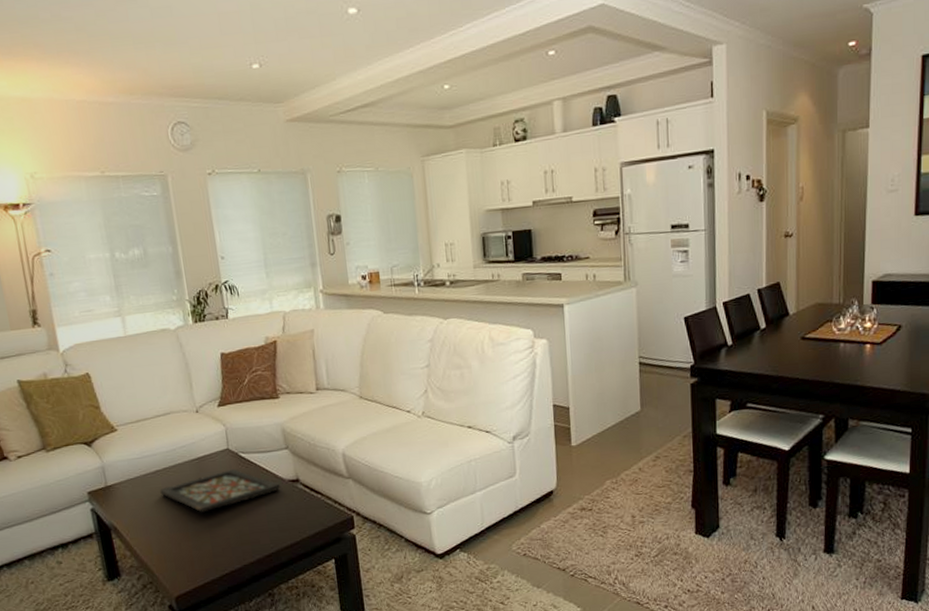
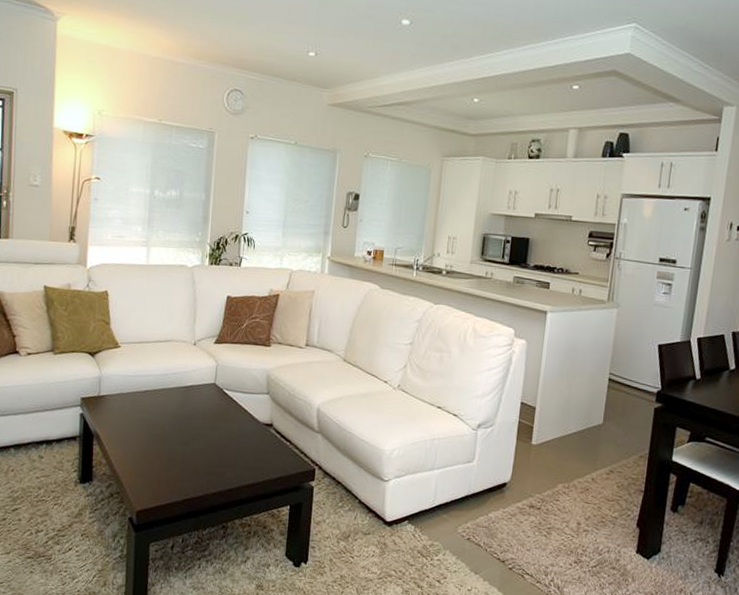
decorative tray: present [160,469,281,513] -> none [145,402,255,438]

